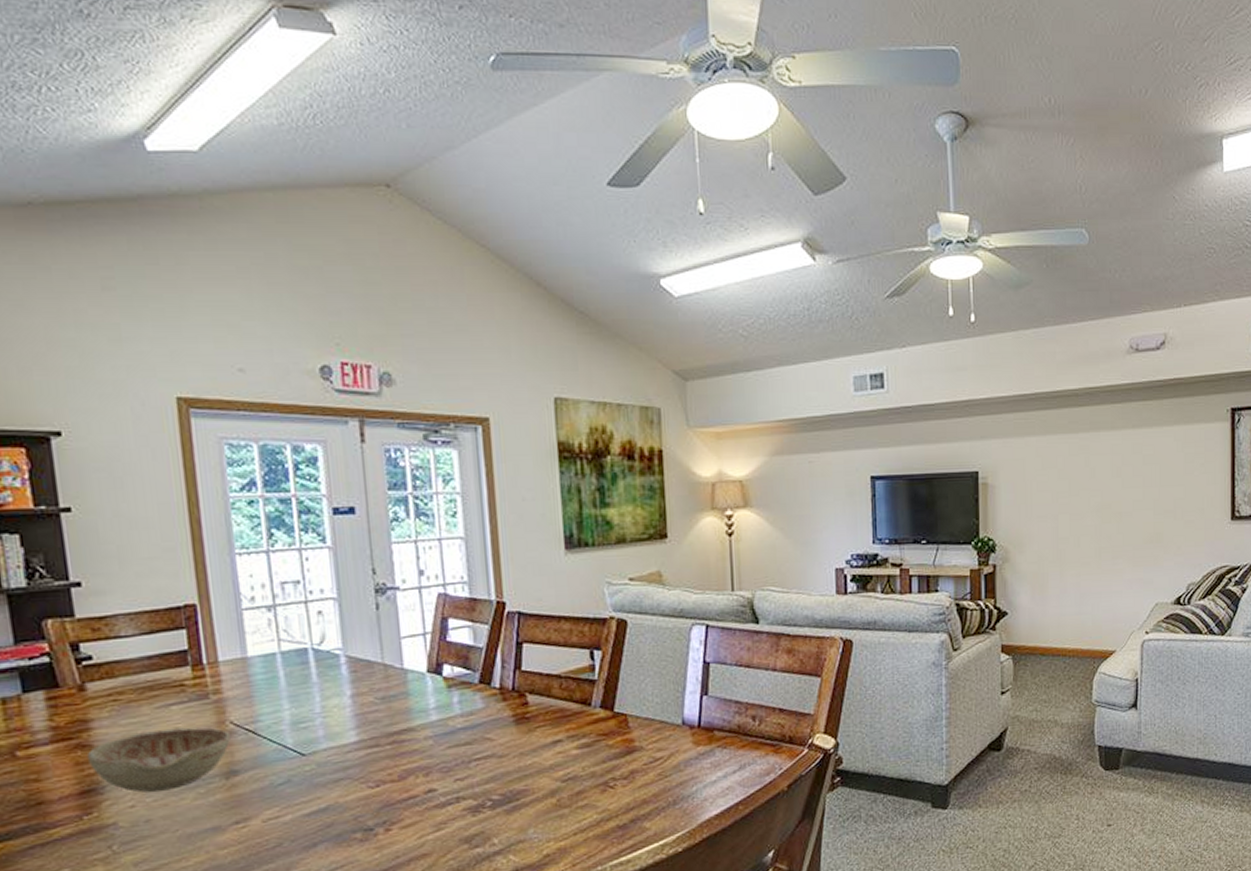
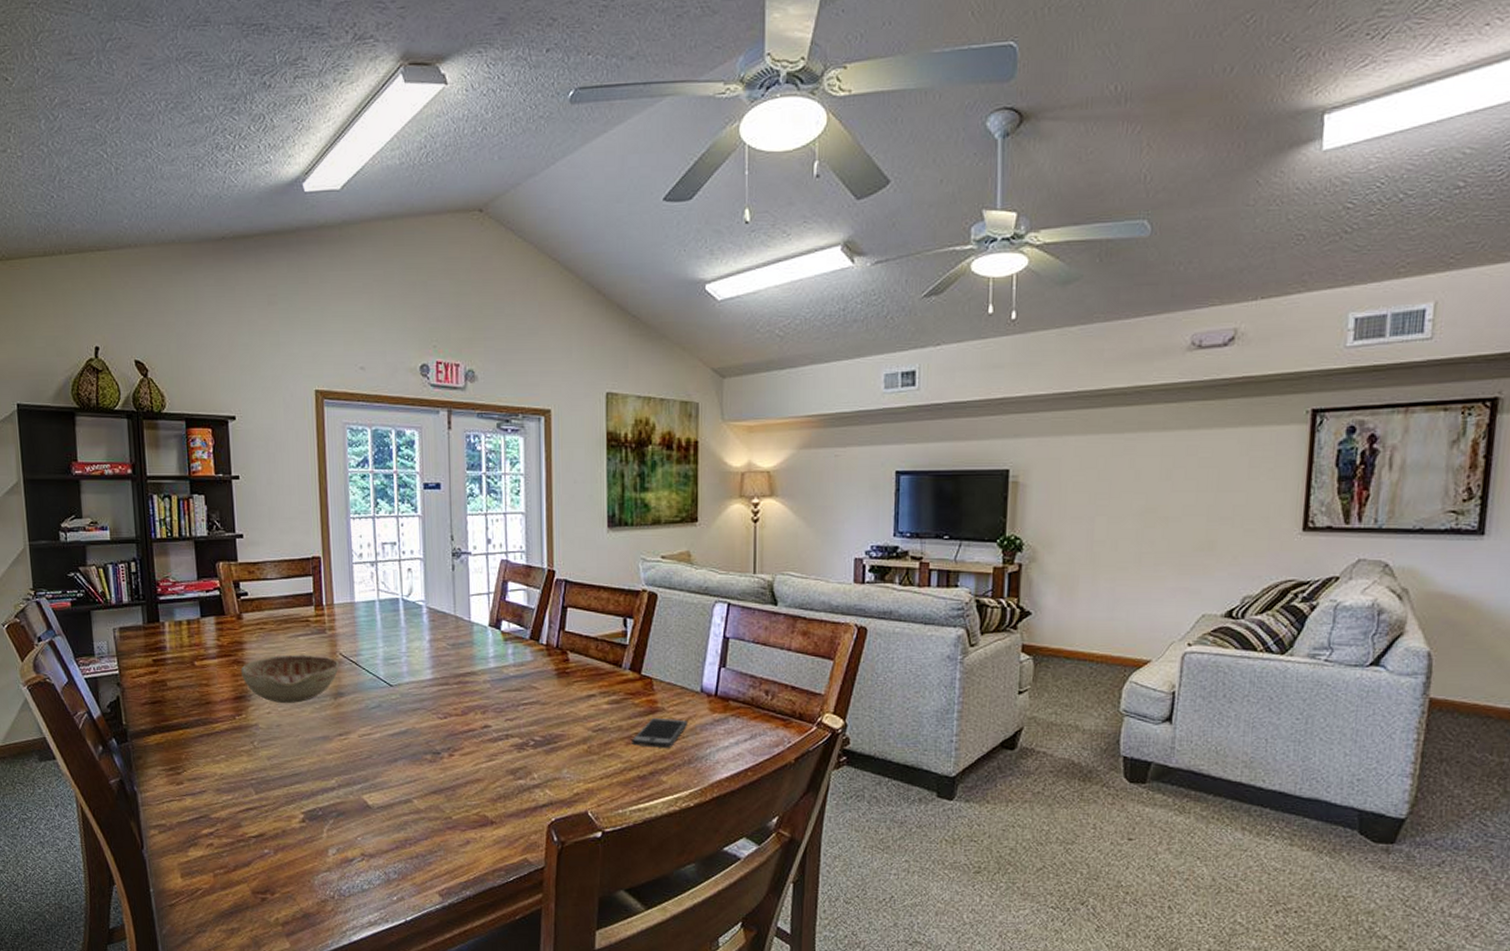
smartphone: none [606,757,671,792] -> present [630,717,689,748]

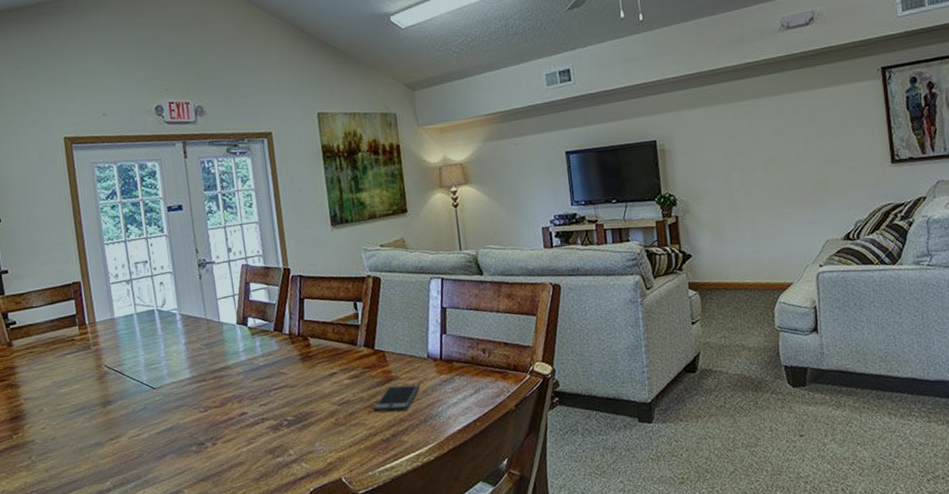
decorative bowl: present [240,654,340,703] -> none [14,370,106,418]

